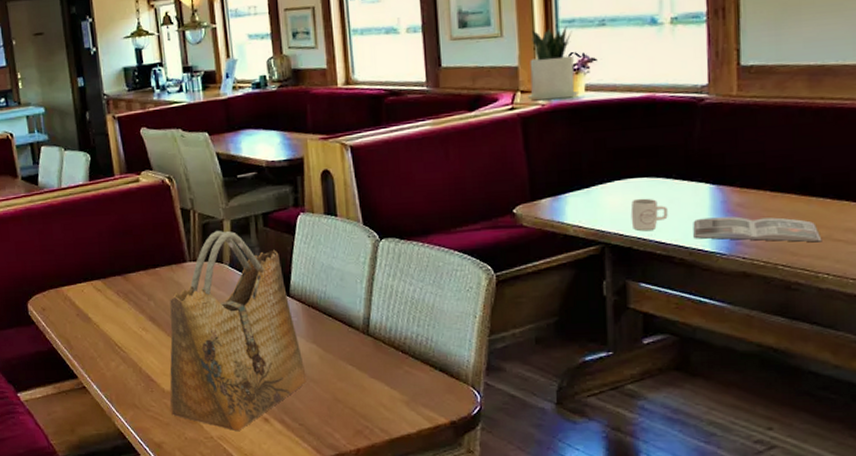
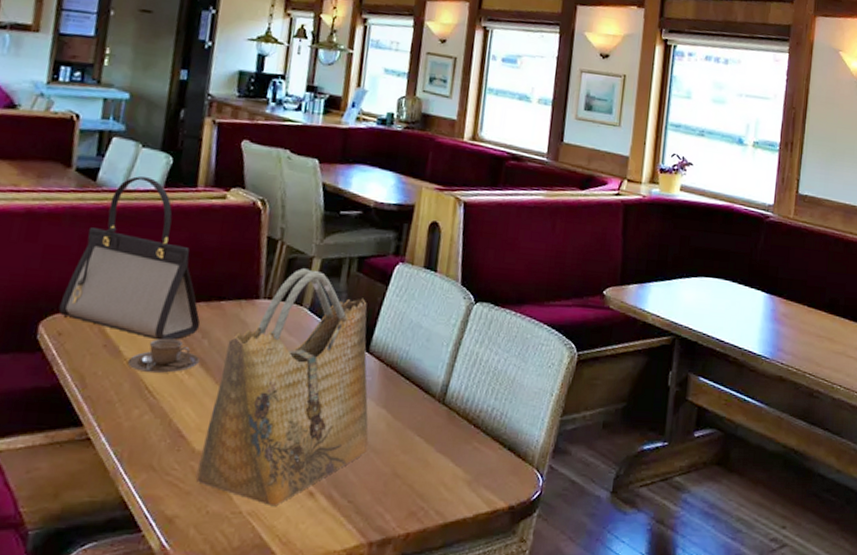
handbag: none [37,175,145,306] -> present [58,176,201,341]
teacup: none [97,303,151,333] -> present [127,338,200,374]
planter: present [527,26,578,101] -> none [632,126,677,195]
mug: present [630,198,668,231] -> none [699,296,730,329]
magazine: present [693,216,822,242] -> none [746,322,840,357]

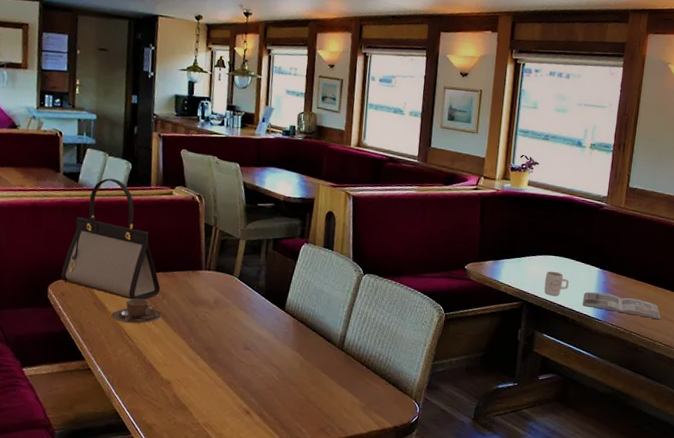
grocery bag: present [195,268,369,505] -> none [165,247,288,420]
mug: none [699,296,730,329] -> present [544,271,569,296]
magazine: none [746,322,840,357] -> present [582,292,661,320]

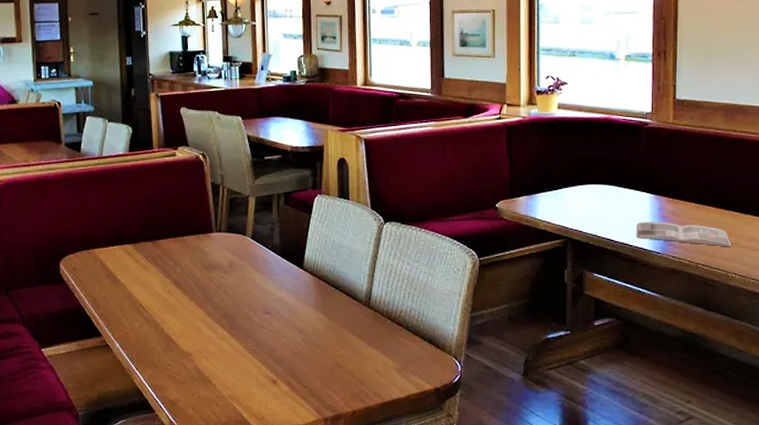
handbag: present [60,178,161,300] -> none [71,145,172,270]
teacup: present [111,298,162,324] -> none [125,267,175,295]
mug: present [544,271,569,296] -> none [589,202,617,230]

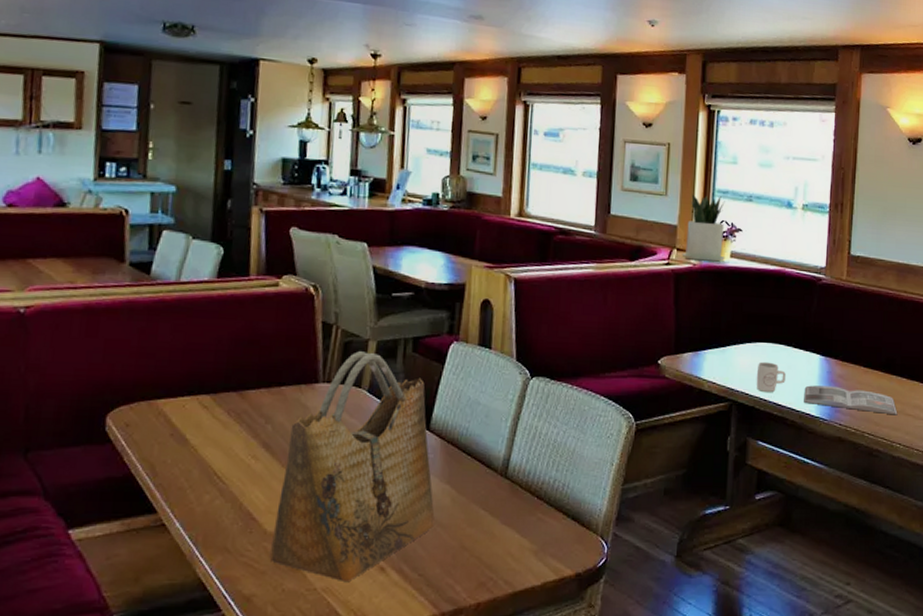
grocery bag: none [187,206,314,391] -> present [269,351,436,581]
planter: none [512,54,552,113] -> present [681,194,725,262]
mug: none [589,202,617,230] -> present [756,361,786,393]

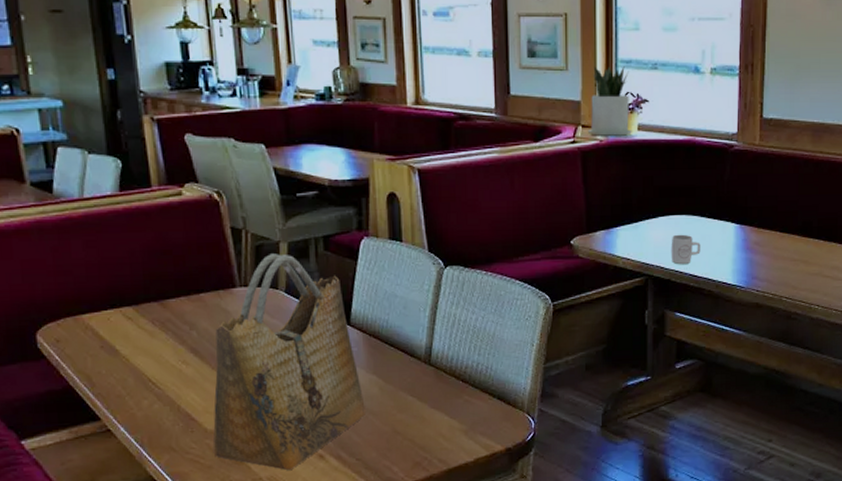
magazine: present [804,385,898,415] -> none [720,253,816,278]

